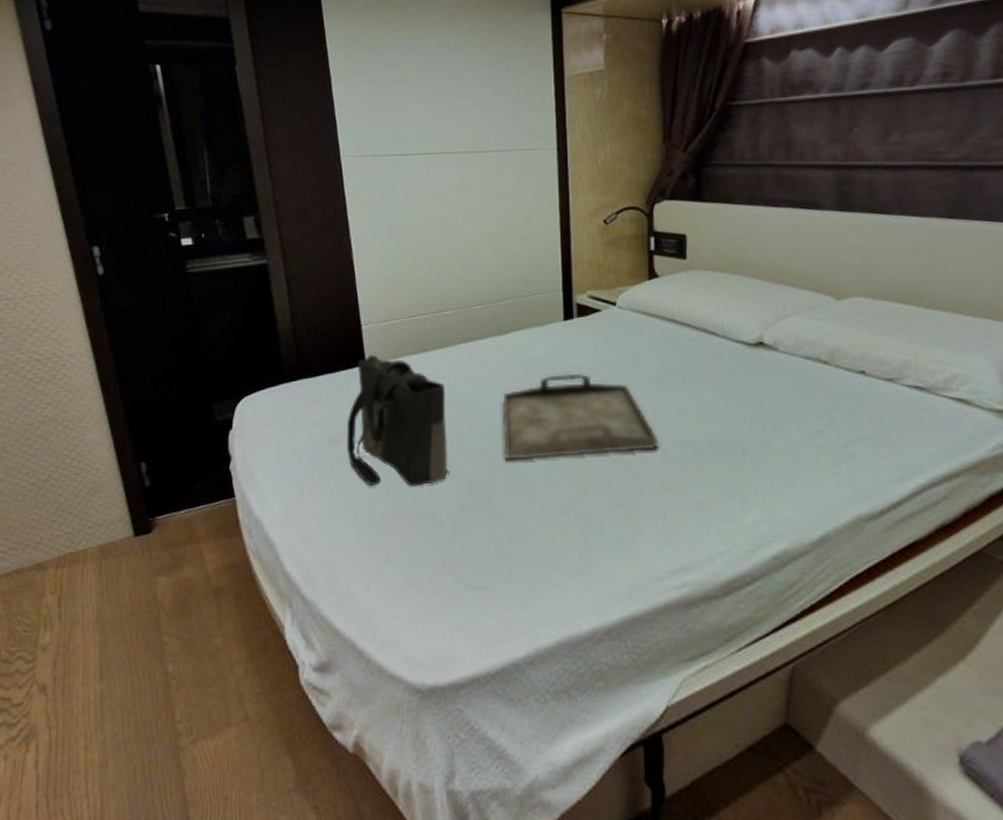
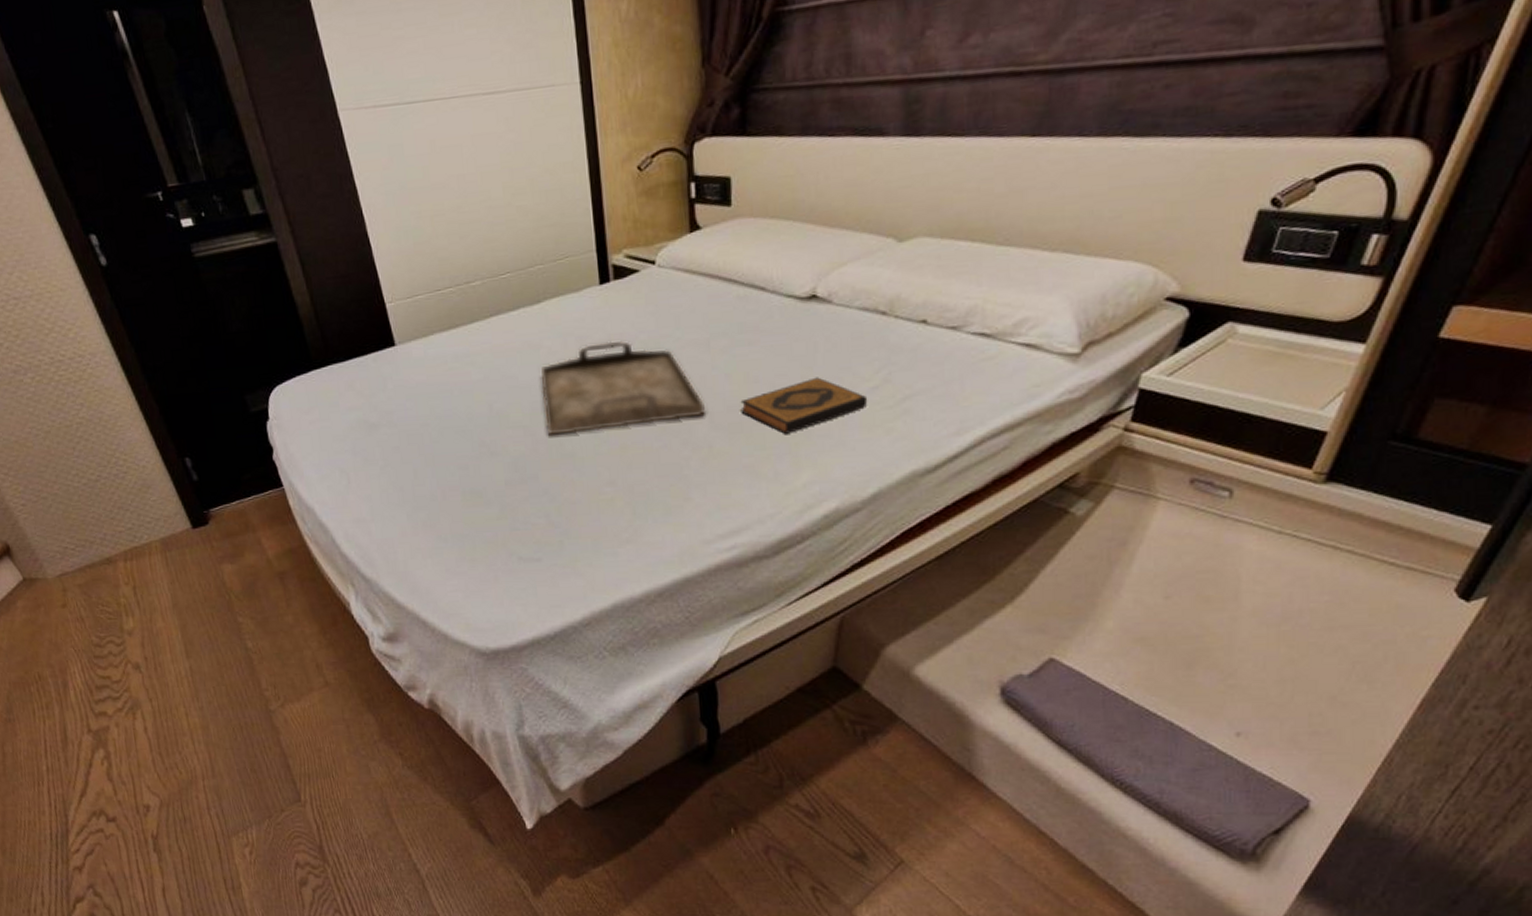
tote bag: present [347,354,448,487] -> none [383,334,491,468]
hardback book: none [692,418,813,472] -> present [740,377,868,434]

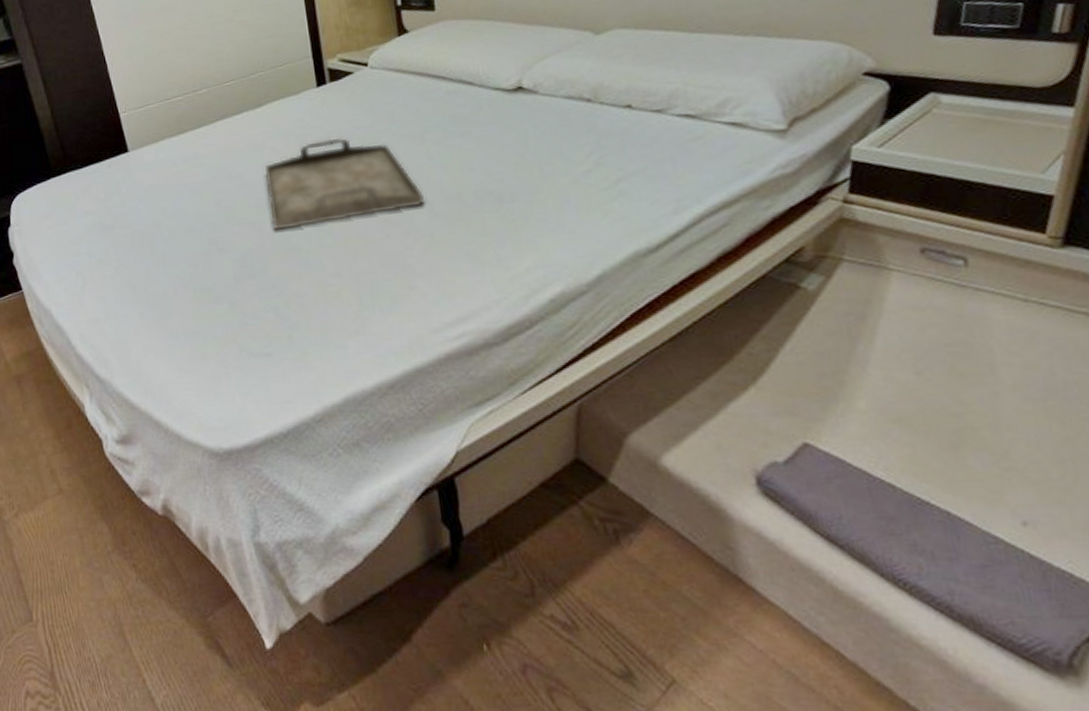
hardback book: present [740,377,868,434] -> none [457,163,583,220]

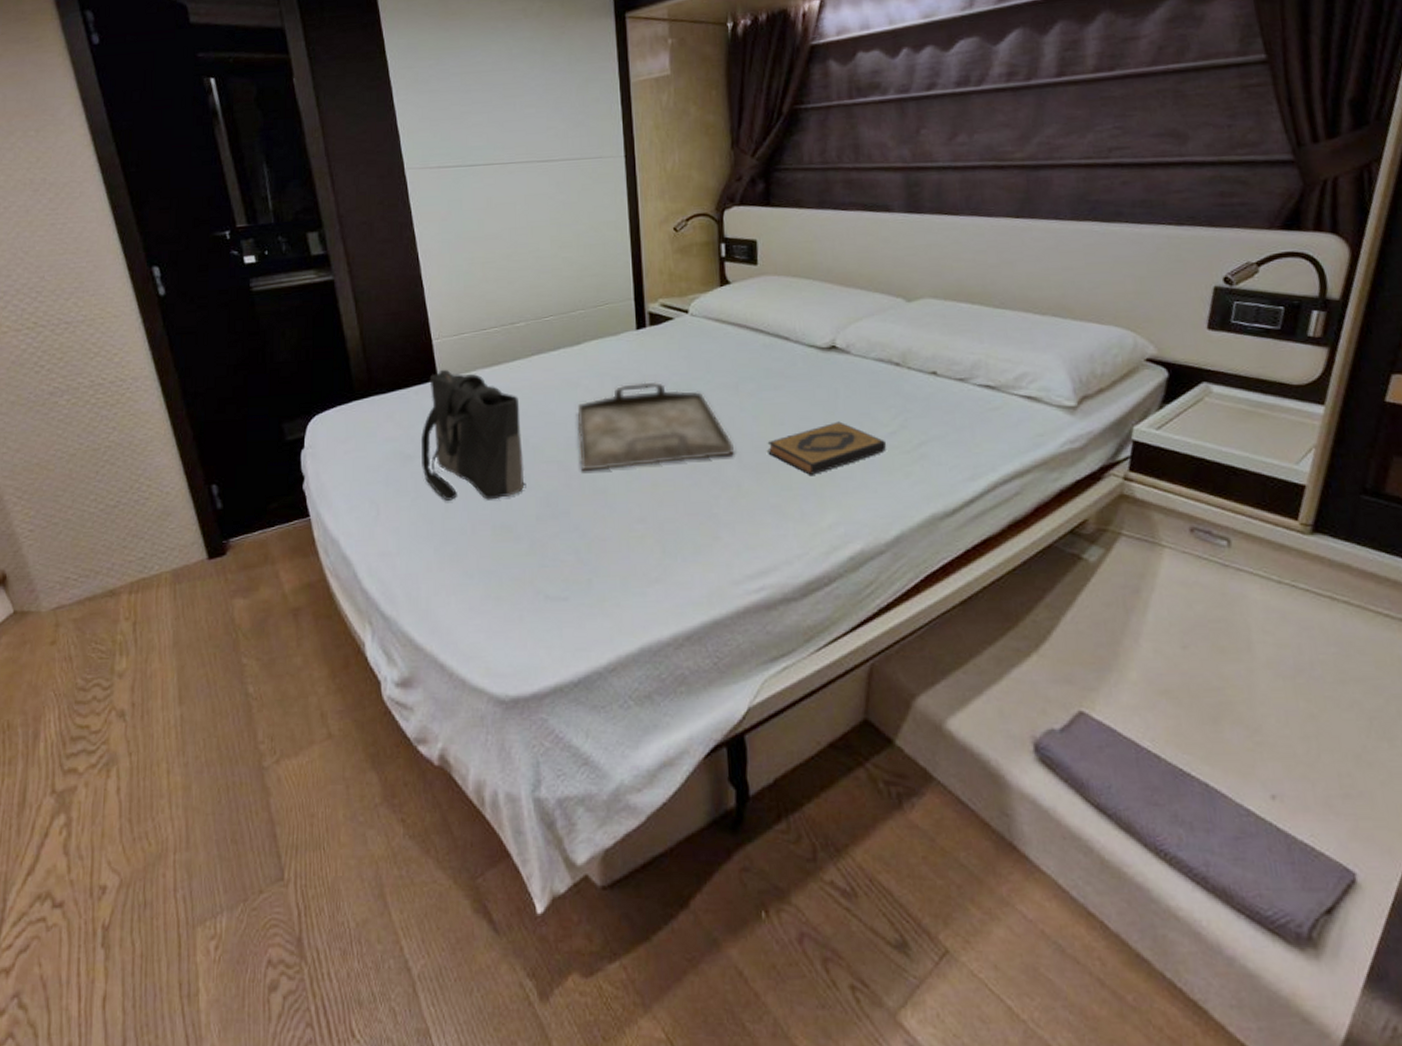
tote bag: none [117,140,220,267] -> present [421,369,525,501]
hardback book: none [457,163,583,220] -> present [767,421,887,475]

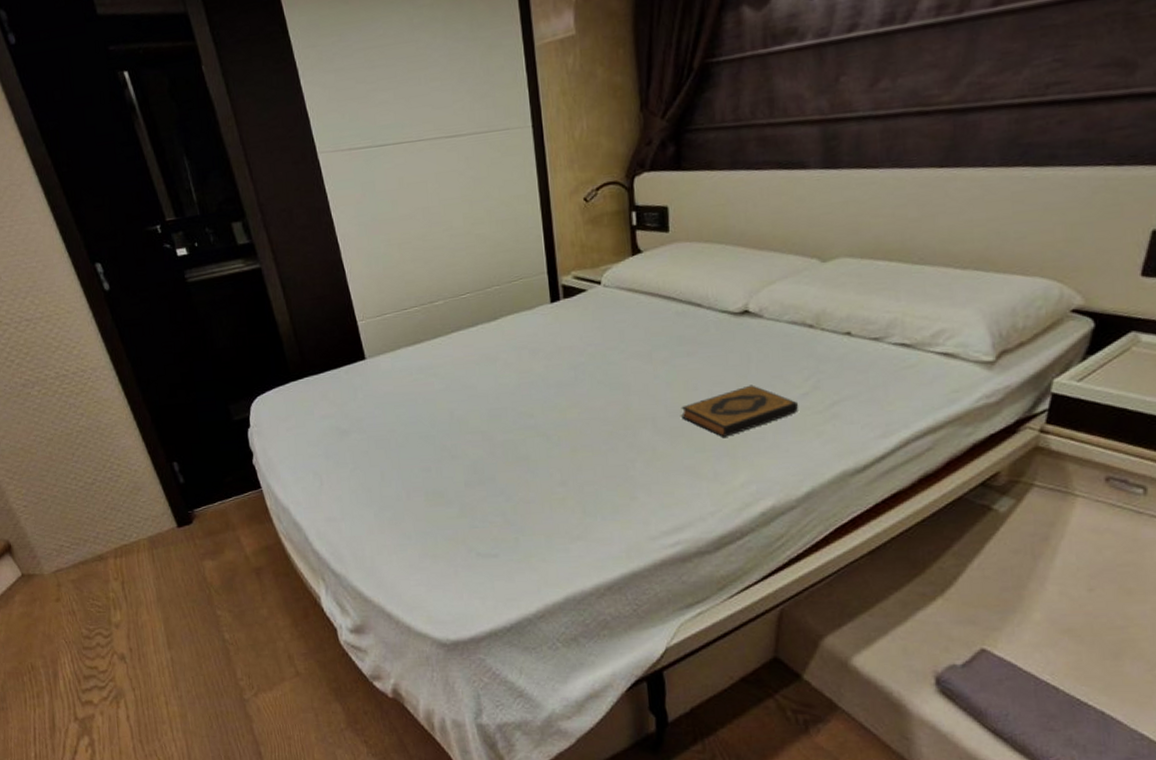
tote bag: present [421,369,525,501] -> none [354,349,452,471]
serving tray: present [577,381,734,471] -> none [498,353,649,440]

